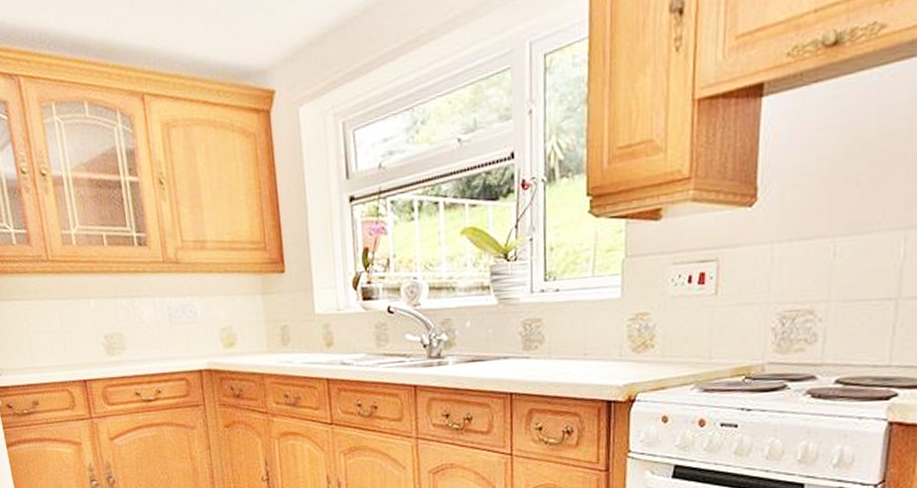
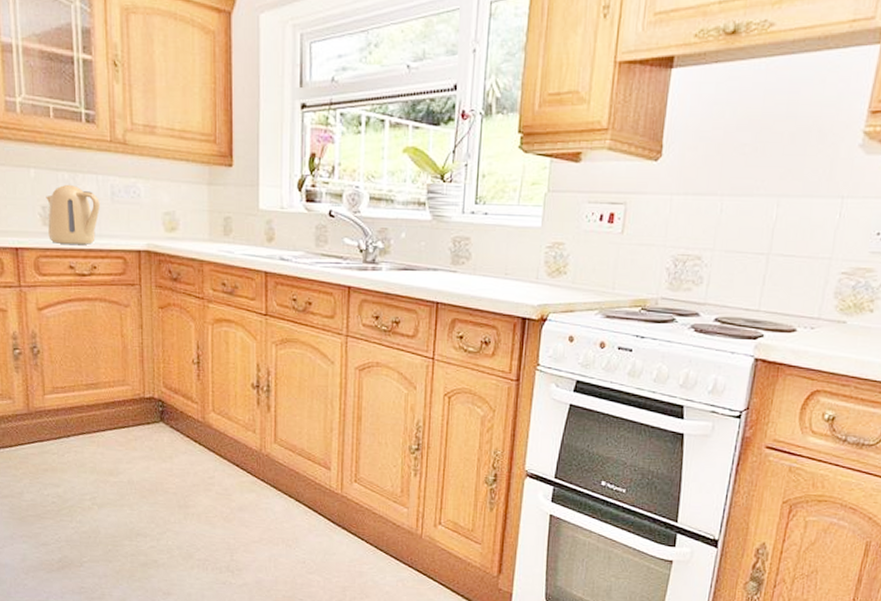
kettle: none [107,310,159,372] -> present [46,184,100,245]

